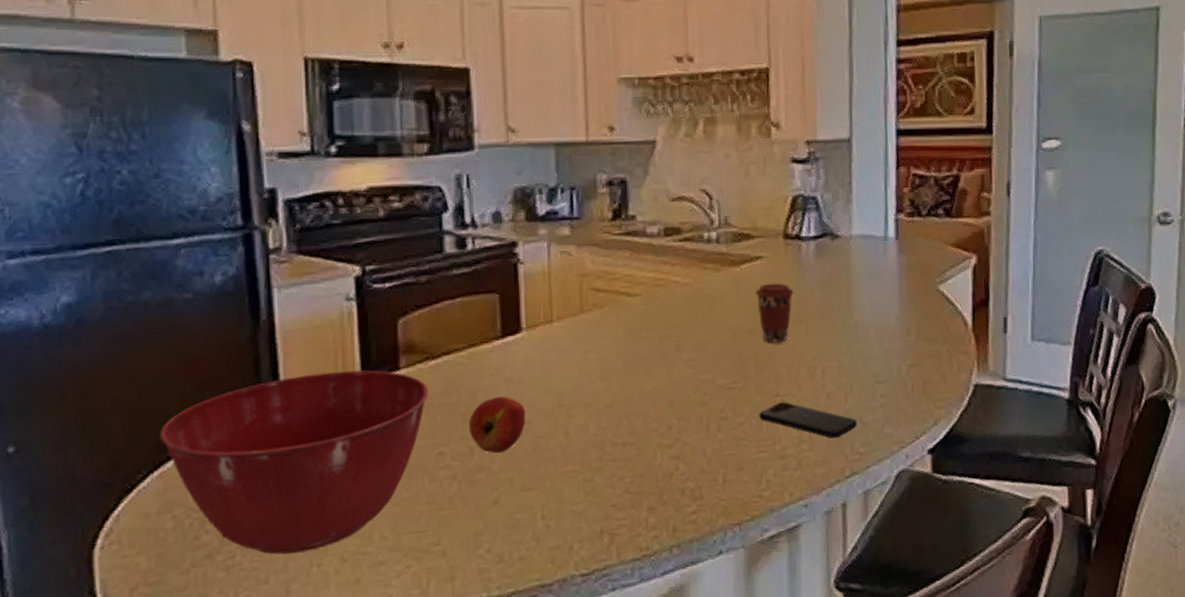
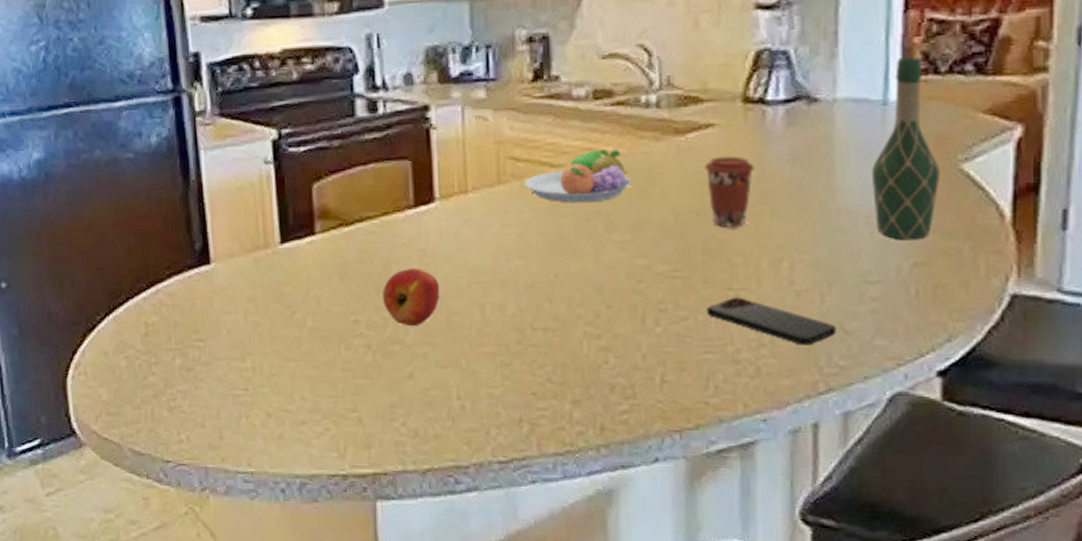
mixing bowl: present [159,370,428,555] -> none [112,233,343,402]
fruit bowl: none [604,279,698,328] -> present [523,149,633,203]
wine bottle: none [878,203,925,347] -> present [871,57,941,241]

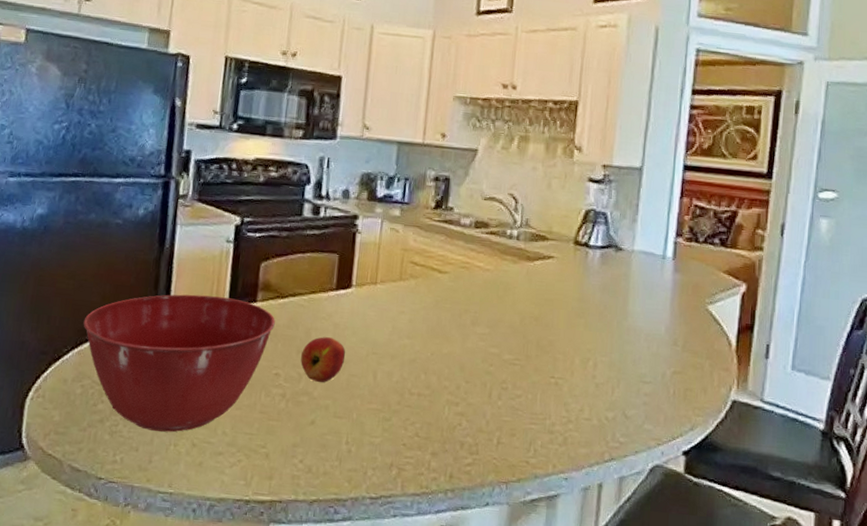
mixing bowl: none [112,233,343,402] -> present [83,294,275,432]
fruit bowl: present [523,149,633,203] -> none [418,263,495,302]
coffee cup: present [705,156,755,229] -> none [544,280,577,333]
smartphone: present [706,297,837,345] -> none [534,384,621,425]
wine bottle: present [871,57,941,241] -> none [651,228,695,355]

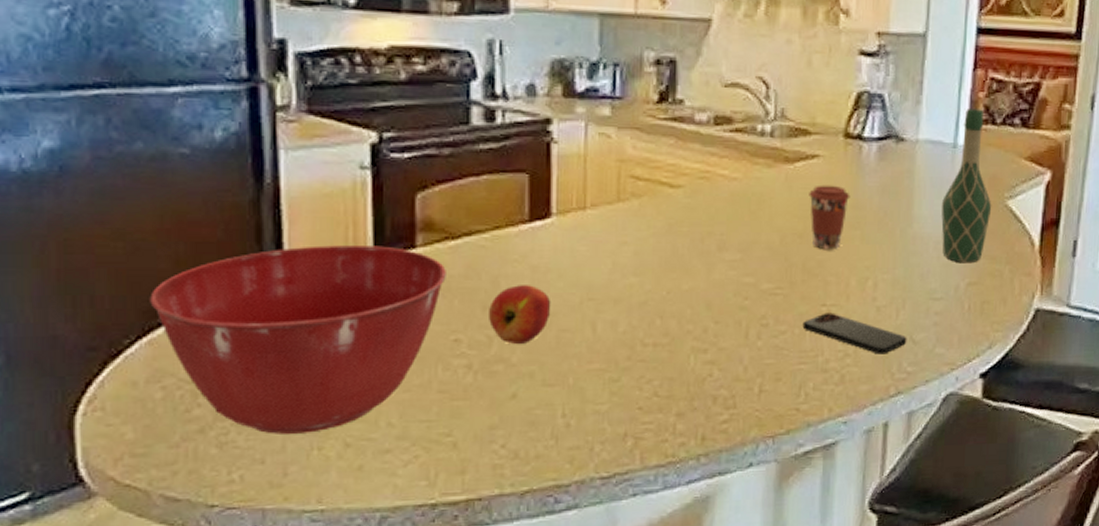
smartphone: none [534,384,621,425] -> present [802,313,907,355]
coffee cup: none [544,280,577,333] -> present [809,185,850,250]
wine bottle: none [651,228,695,355] -> present [941,109,992,264]

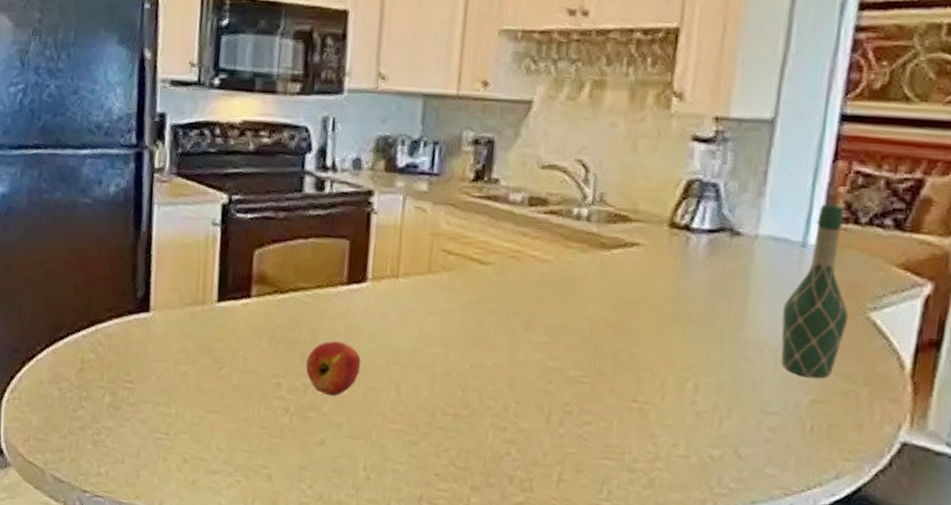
mixing bowl: present [150,245,446,434] -> none [56,286,274,445]
smartphone: present [802,313,907,355] -> none [609,409,731,465]
coffee cup: present [809,185,850,250] -> none [625,274,673,345]

